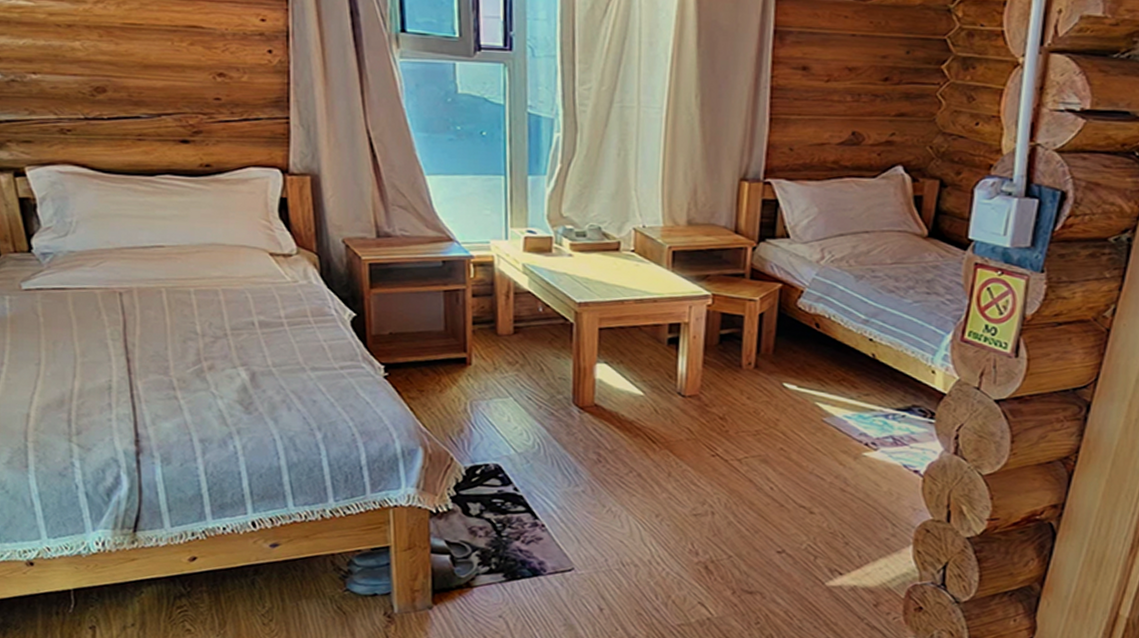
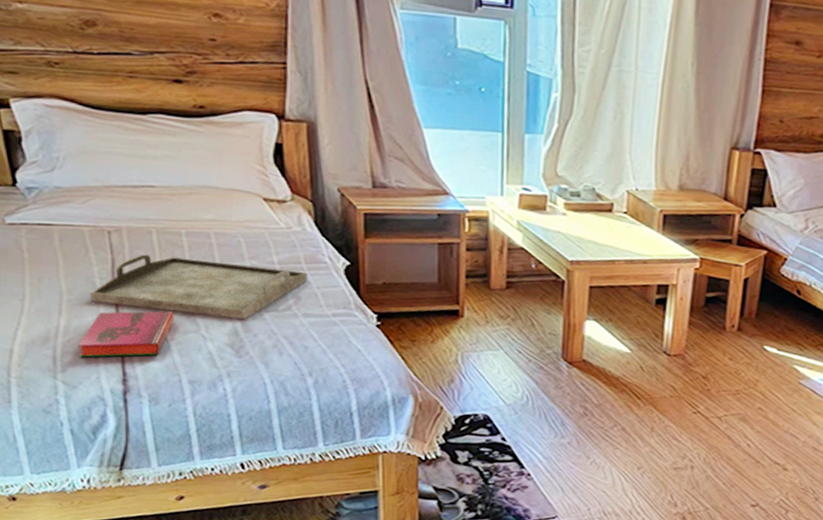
hardback book: none [91,369,185,419] -> present [78,310,175,358]
serving tray: none [102,314,315,375] -> present [89,254,308,319]

